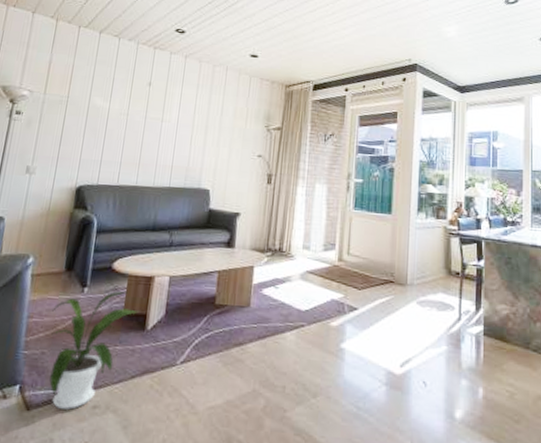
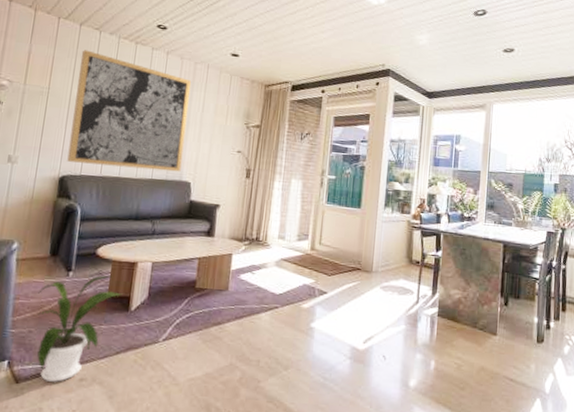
wall art: none [84,57,210,179] -> present [67,50,192,172]

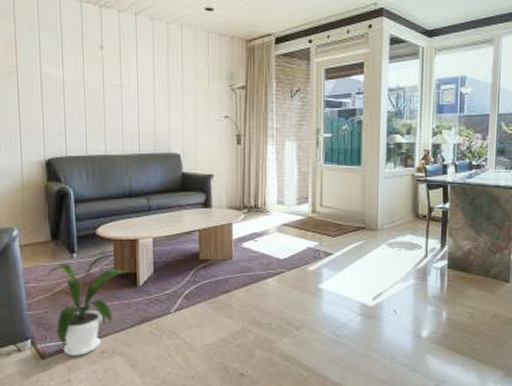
wall art: present [67,50,192,172] -> none [44,20,168,144]

